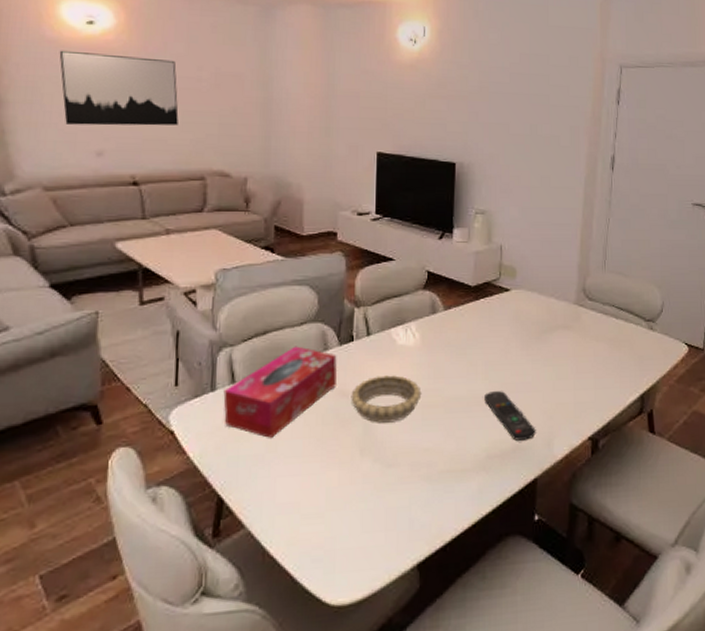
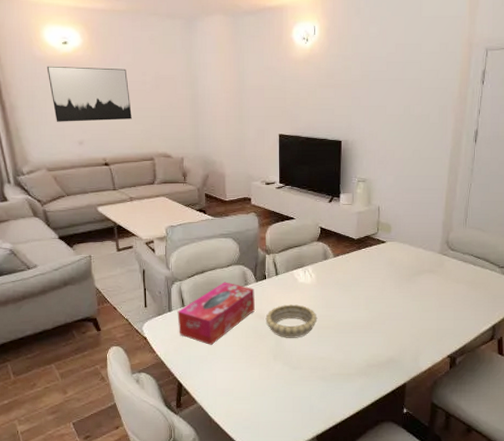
remote control: present [484,391,536,441] -> none [365,319,406,355]

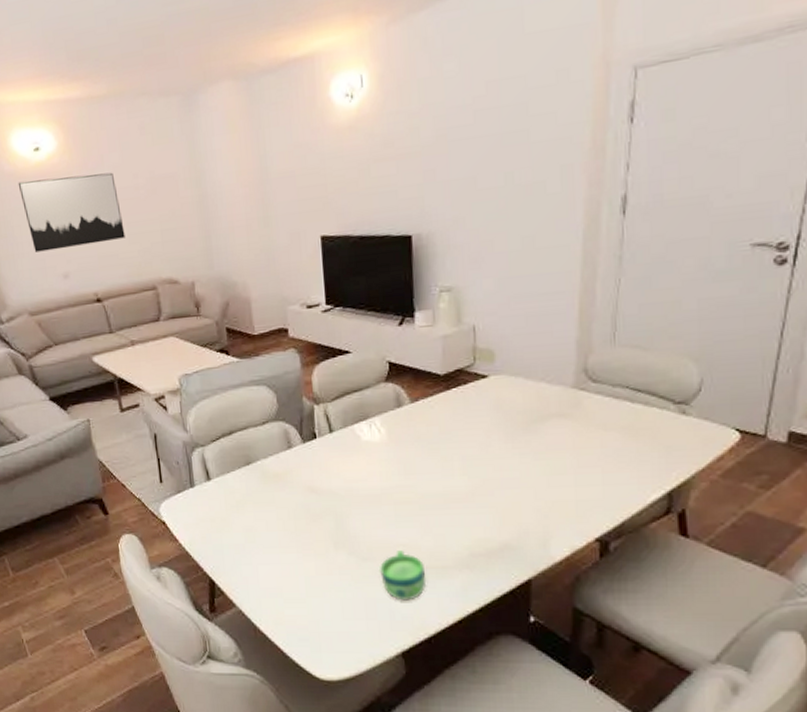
tissue box: present [177,282,255,345] -> none [201,445,304,530]
decorative bowl: present [265,304,317,338] -> none [319,471,393,519]
cup: none [304,362,337,398] -> present [379,550,427,601]

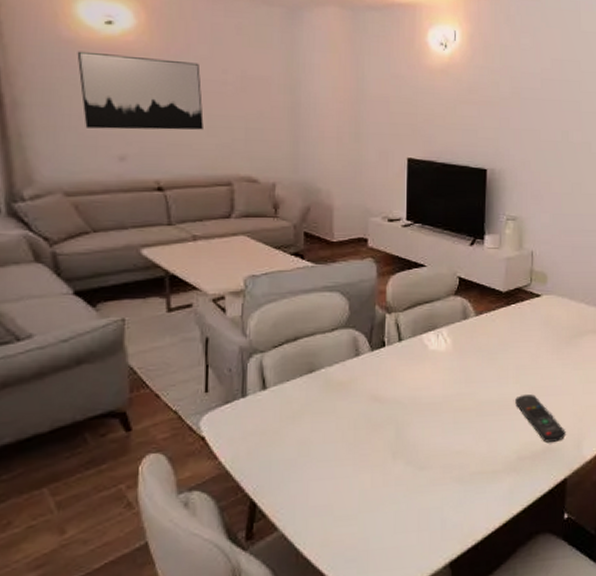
cup: present [379,550,427,601] -> none [434,457,478,509]
remote control: none [463,487,528,540] -> present [515,394,566,442]

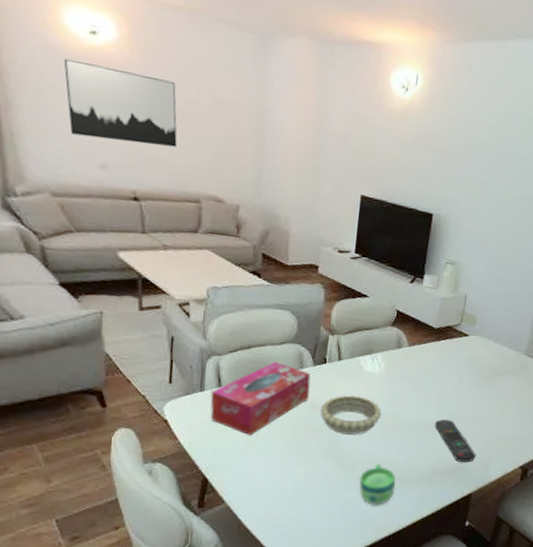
tissue box: none [254,352,369,443] -> present [210,361,311,435]
decorative bowl: none [383,380,453,427] -> present [320,395,382,435]
cup: none [434,457,478,509] -> present [358,464,396,505]

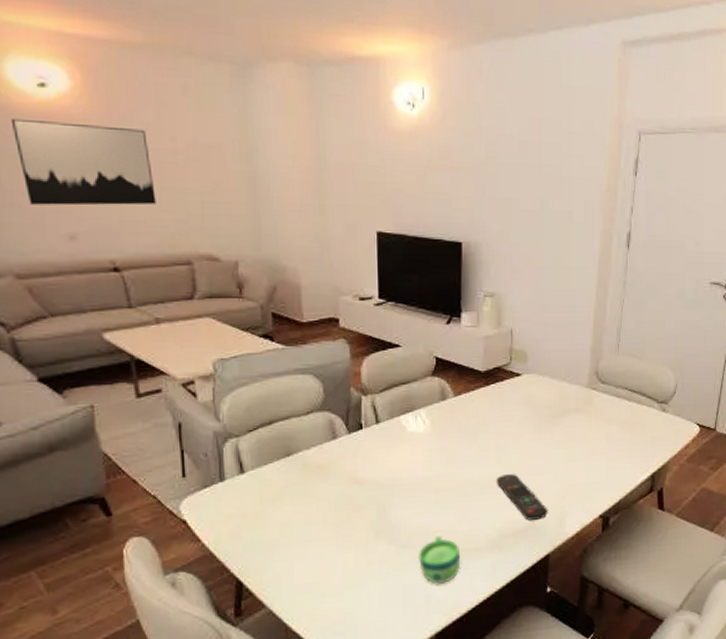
tissue box: present [210,361,311,435] -> none [233,435,347,525]
decorative bowl: present [320,395,382,435] -> none [362,461,434,508]

